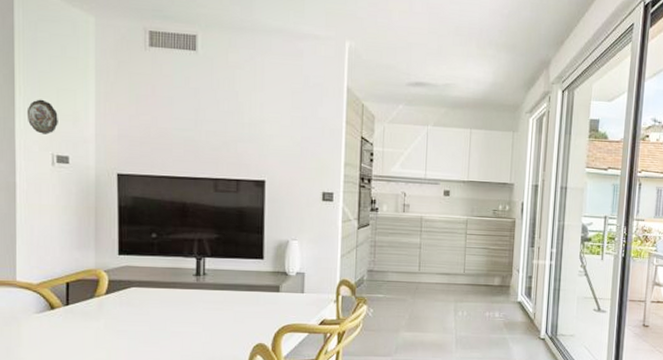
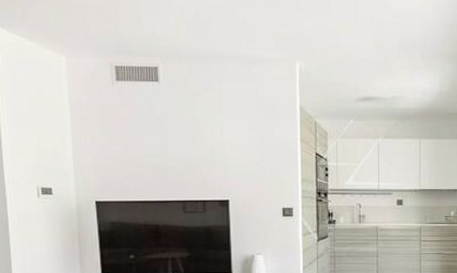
decorative plate: present [26,99,58,134] -> none [12,137,41,169]

